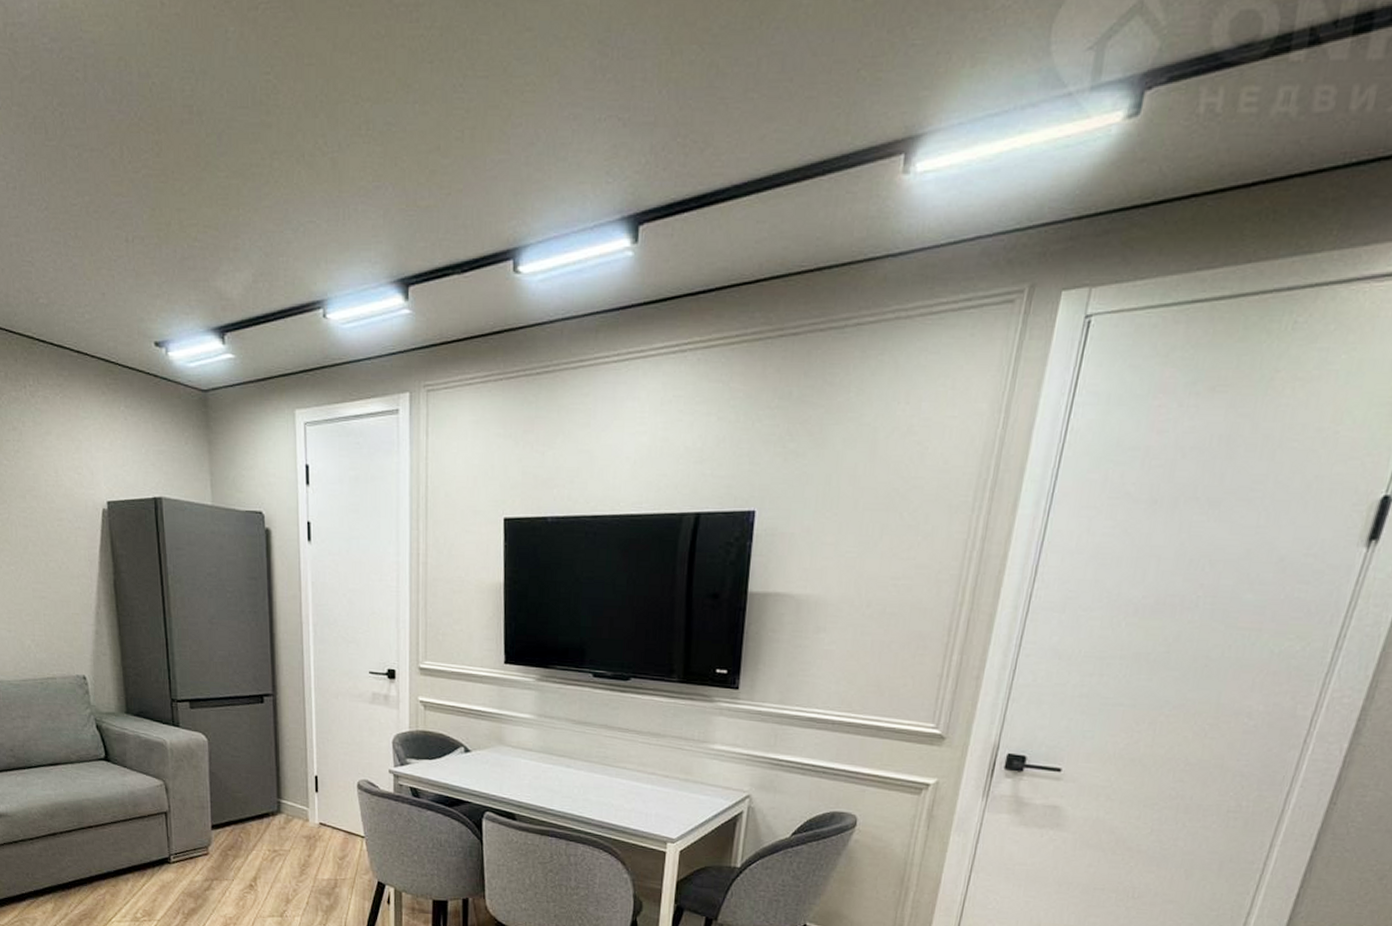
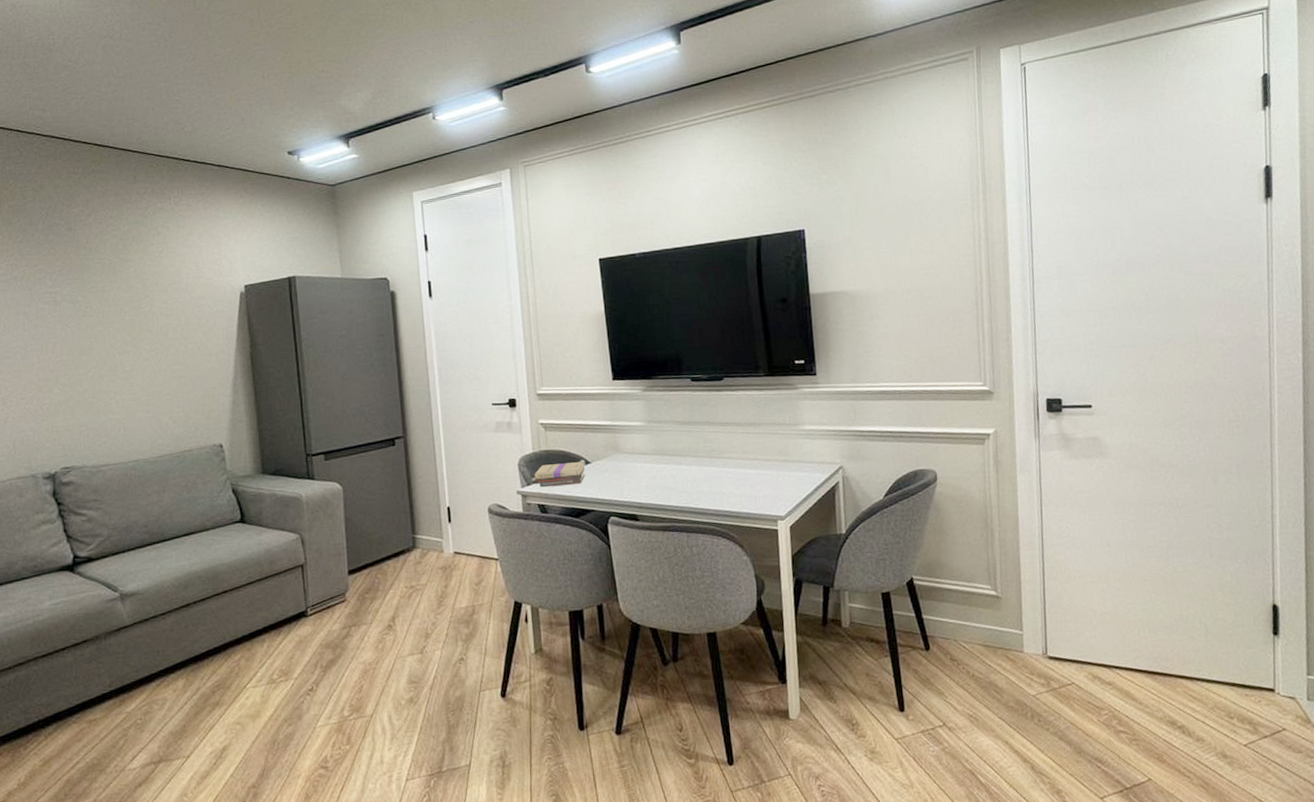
books: none [406,746,465,772] -> present [532,462,586,488]

